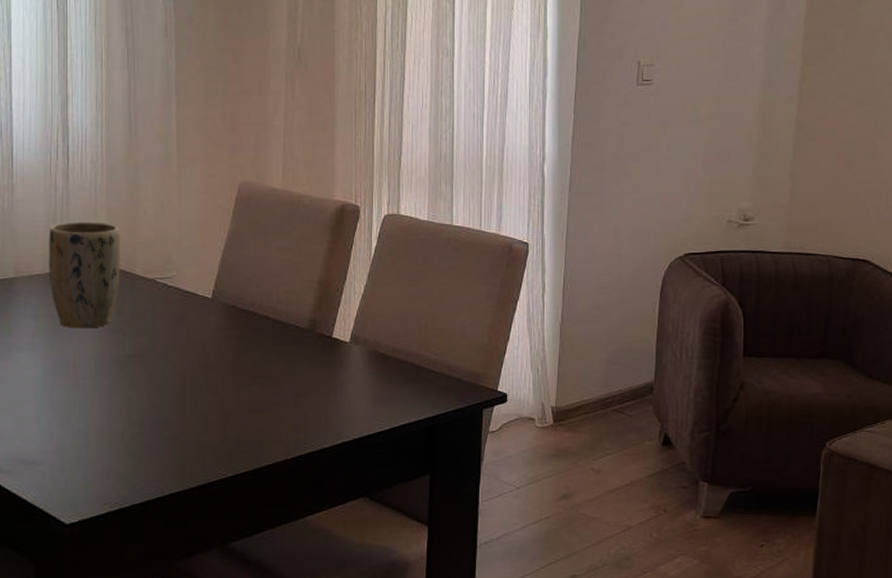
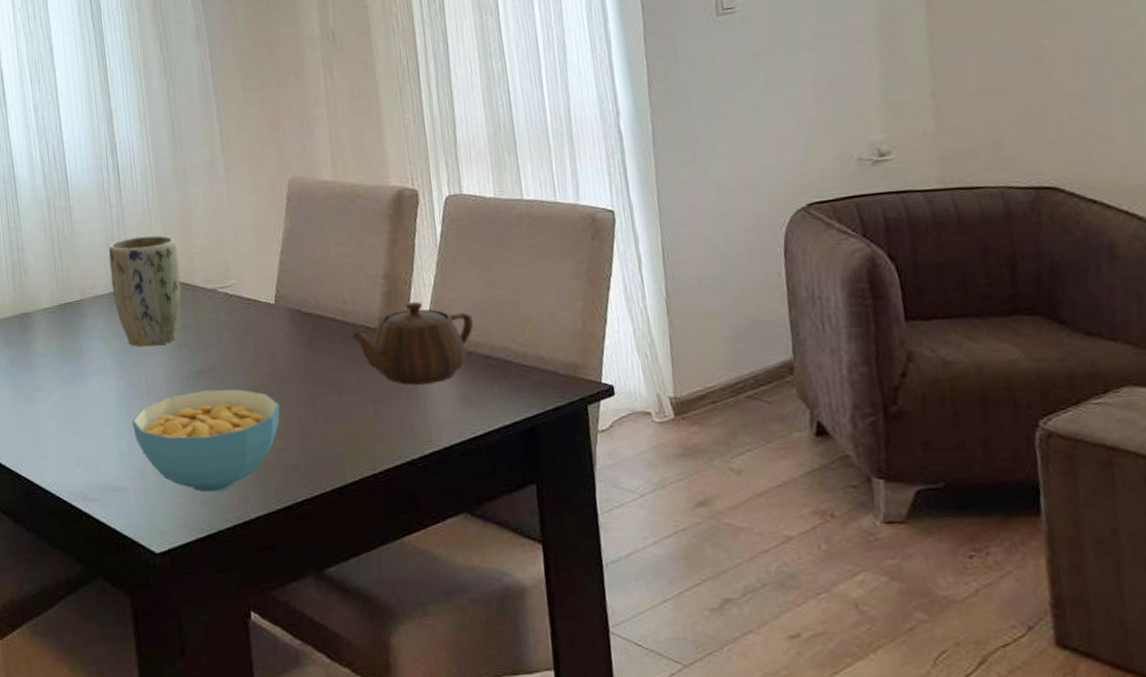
cereal bowl: none [55,374,205,470] -> present [132,389,280,493]
teapot: none [279,307,395,382] -> present [349,301,474,385]

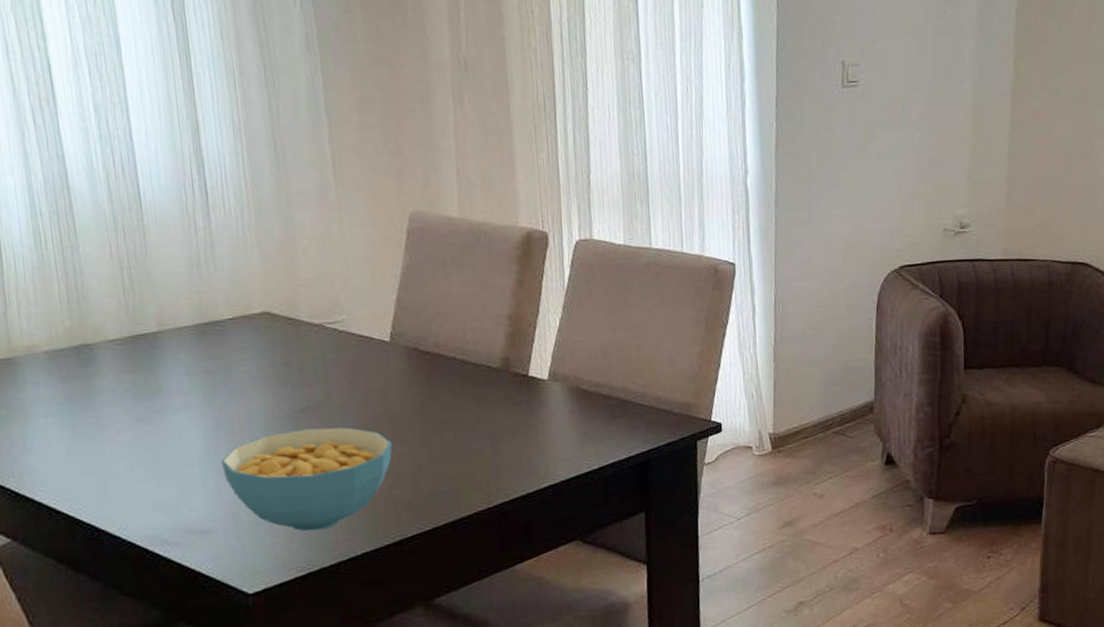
plant pot: present [108,235,182,347] -> none [193,264,283,384]
teapot: present [349,301,474,385] -> none [469,342,596,423]

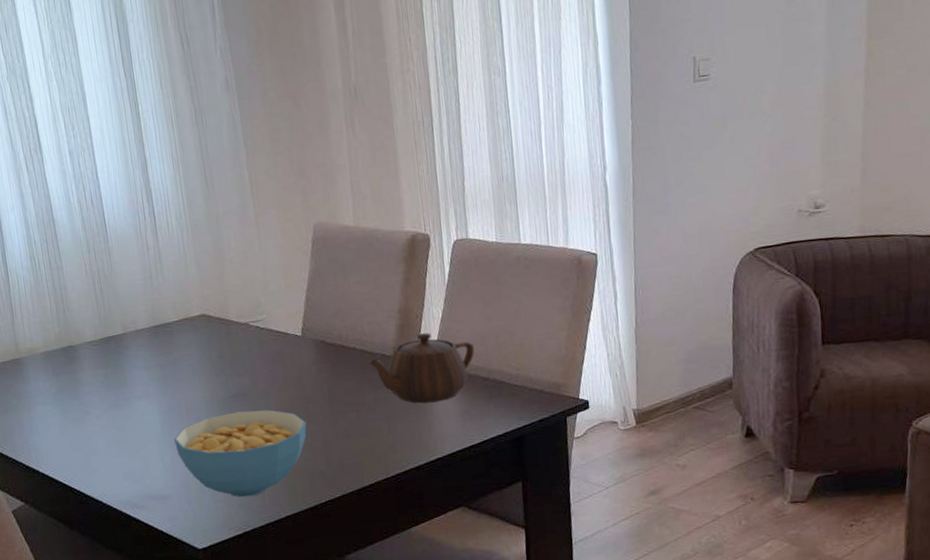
teapot: none [469,342,596,423] -> present [367,332,475,404]

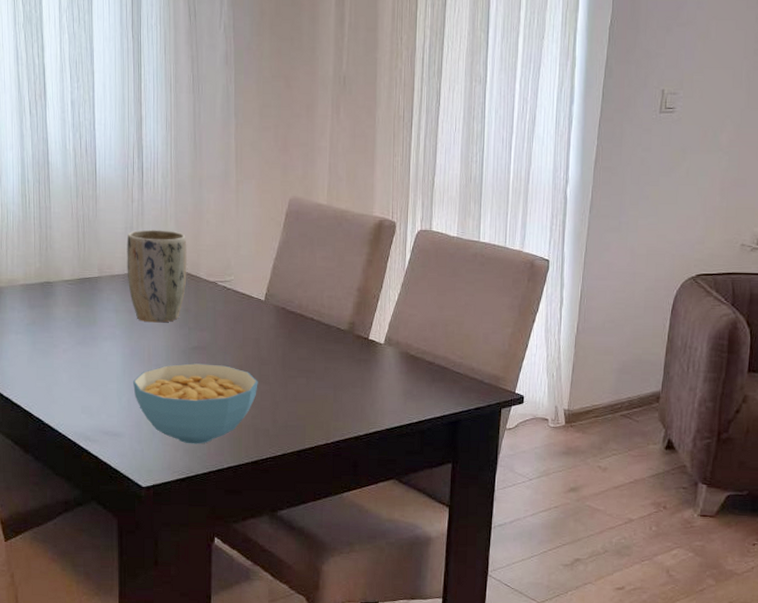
plant pot: none [147,275,217,375] -> present [127,229,187,323]
teapot: present [367,332,475,404] -> none [323,312,424,379]

